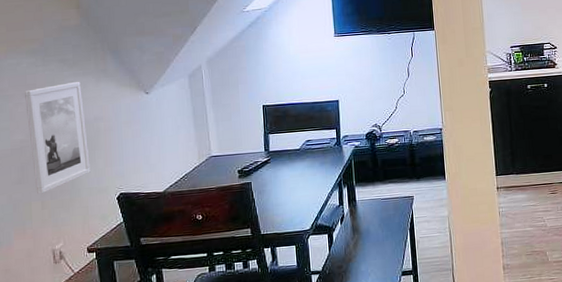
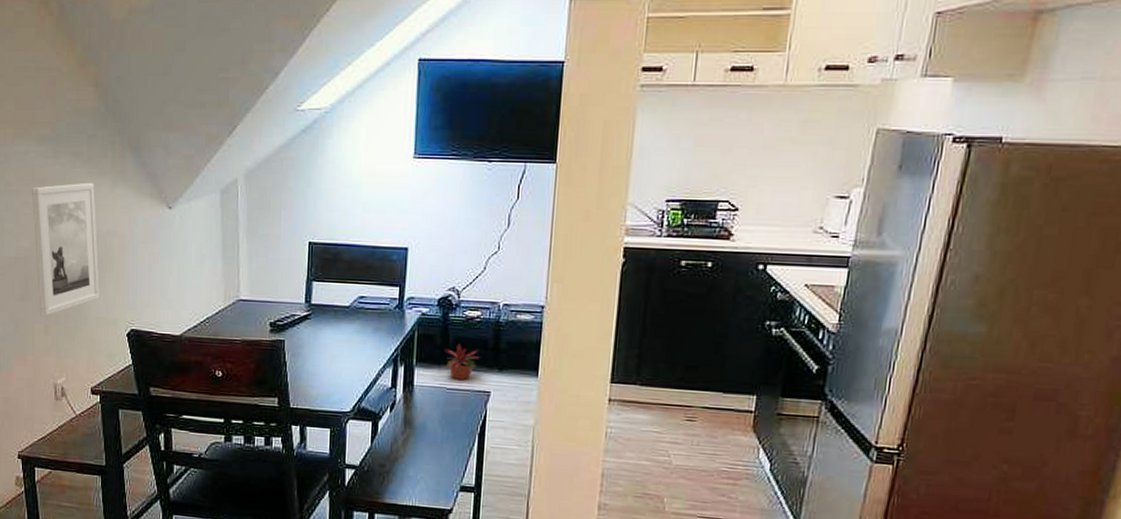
potted plant: none [378,164,402,192] -> present [445,343,480,381]

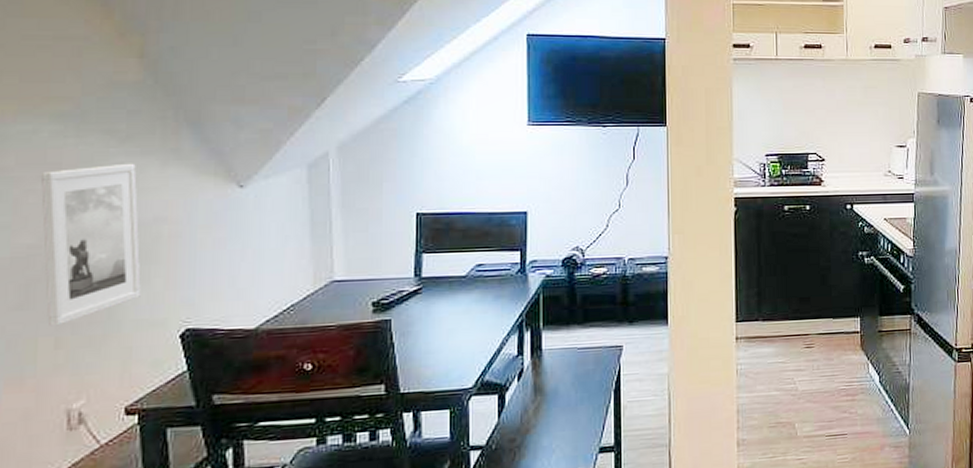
potted plant: present [445,343,480,381] -> none [574,301,609,339]

